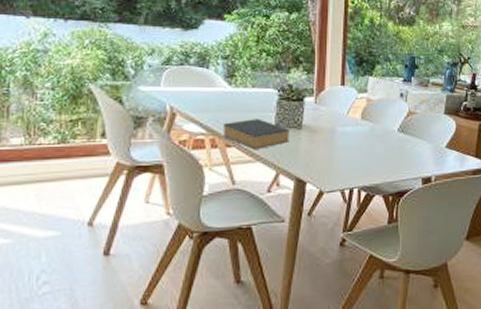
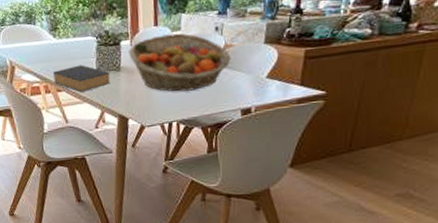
fruit basket: none [312,95,414,156] -> present [129,33,231,92]

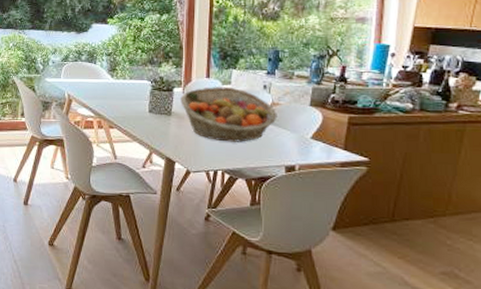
book: present [53,65,110,92] -> none [108,105,161,131]

